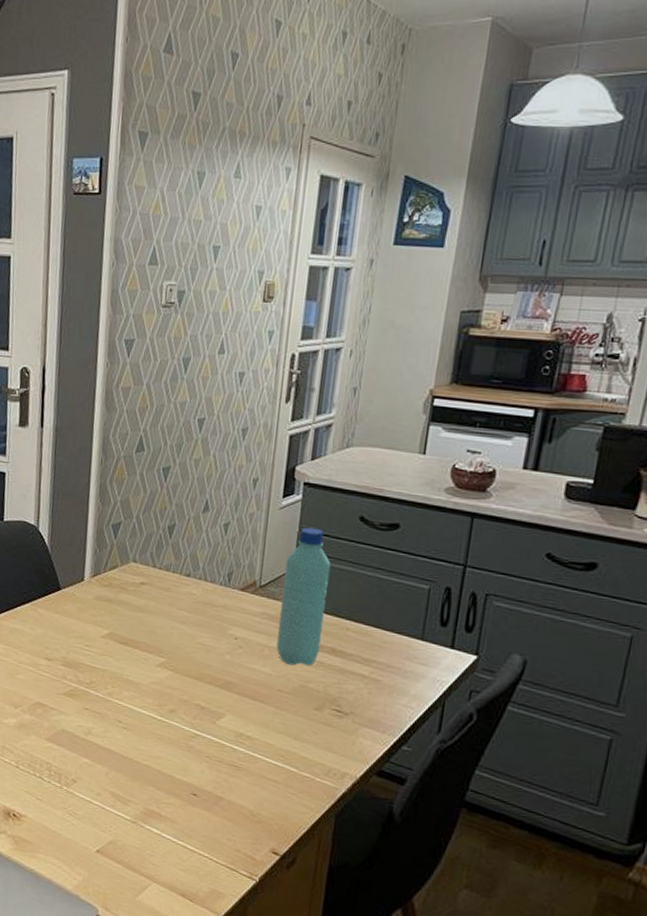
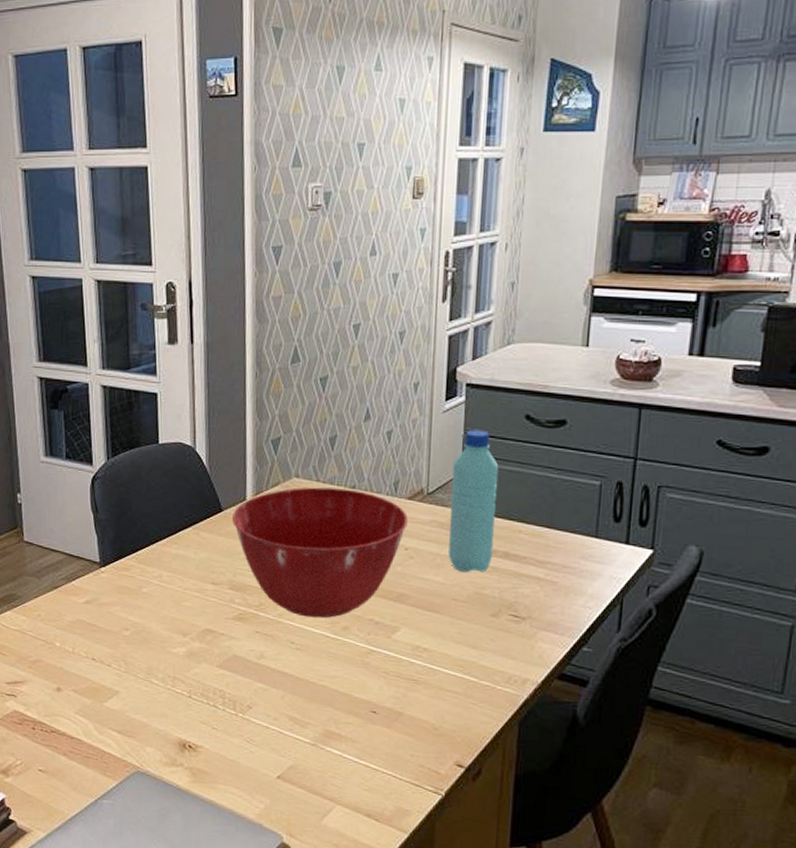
mixing bowl: none [69,572,240,700] -> present [232,487,408,618]

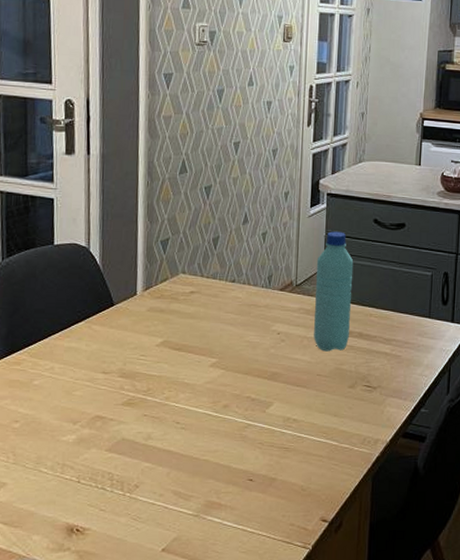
mixing bowl: present [232,487,408,618] -> none [123,282,280,399]

